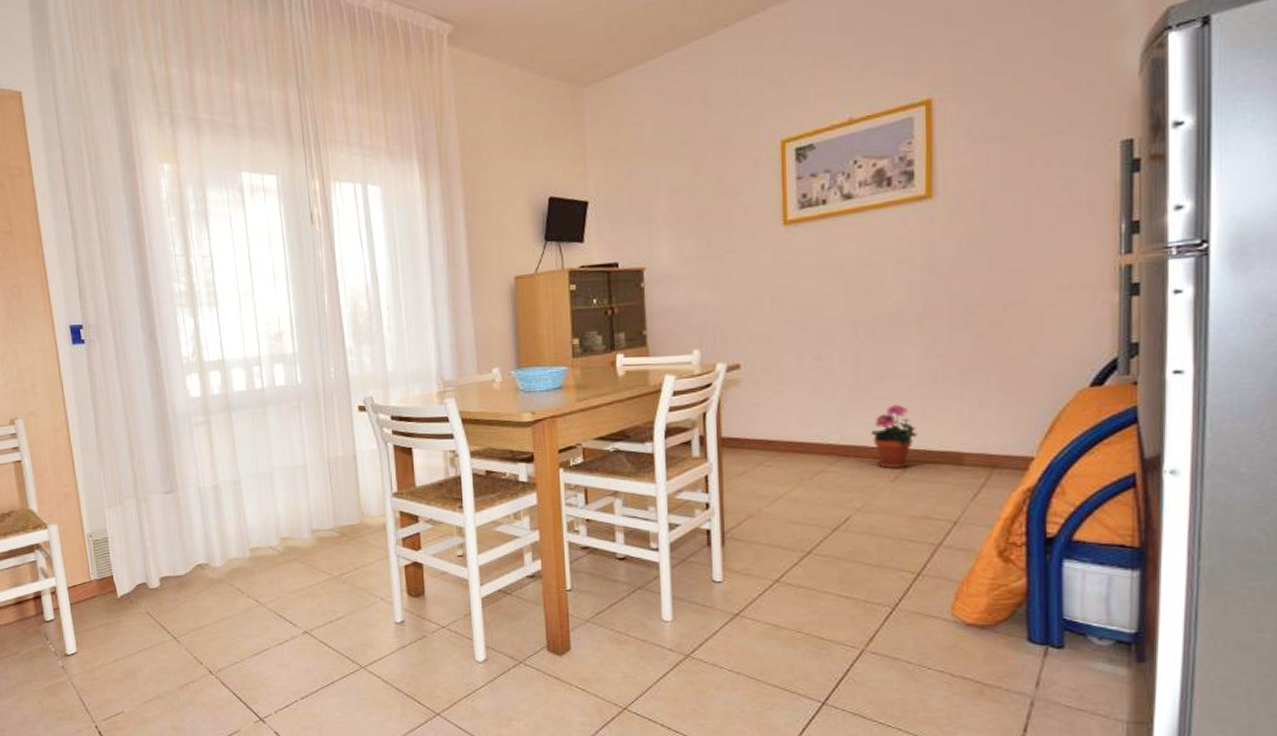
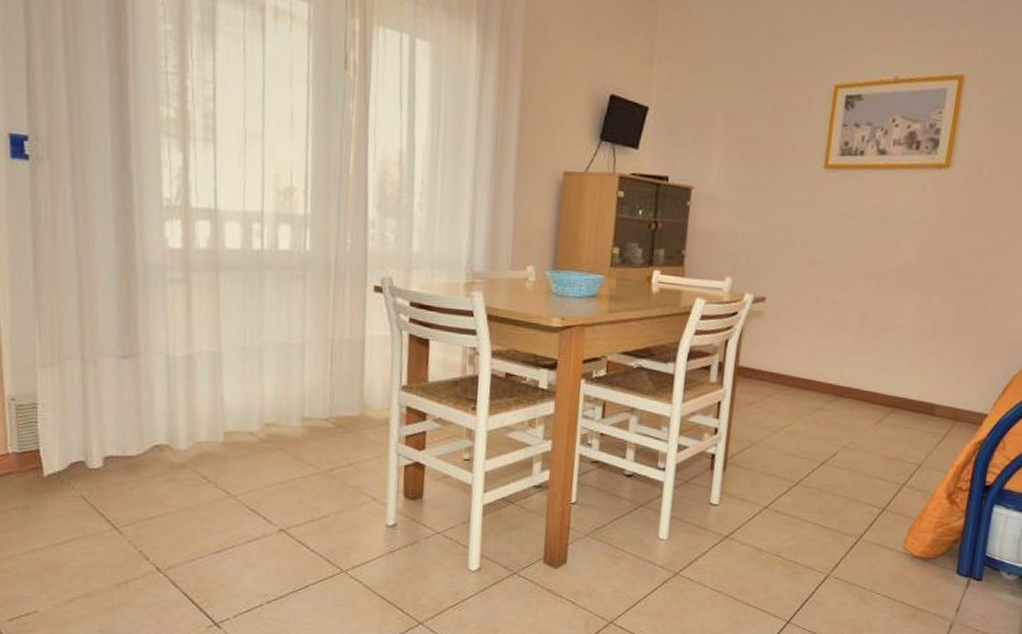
potted plant: present [871,405,918,469] -> none [866,354,903,414]

